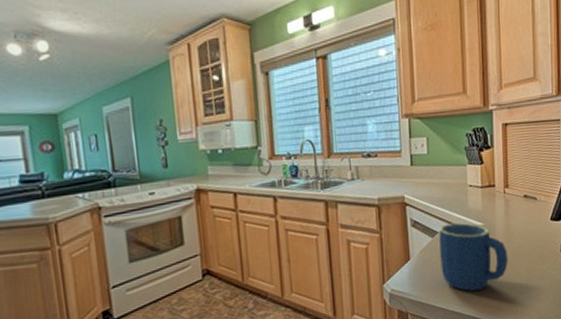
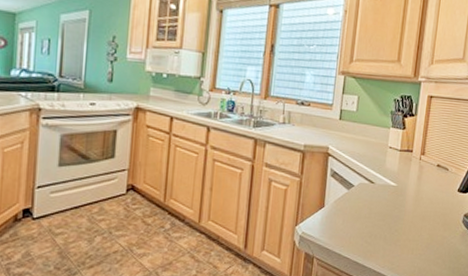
mug: present [439,222,508,292] -> none [351,179,415,246]

